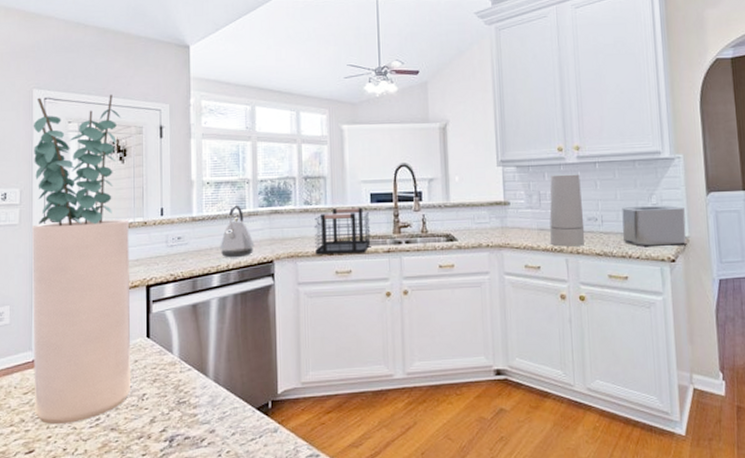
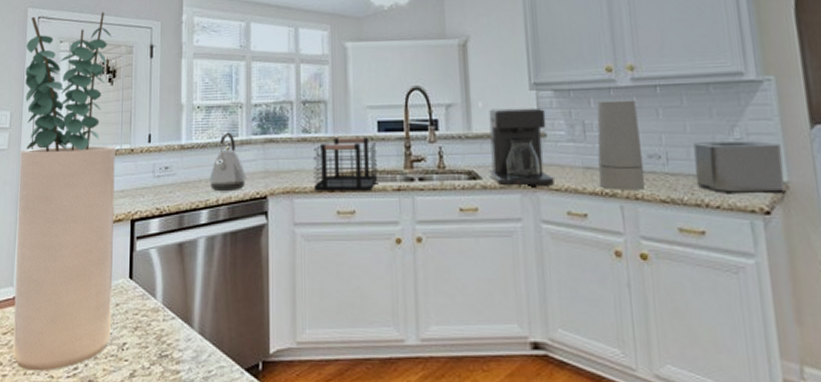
coffee maker: none [463,181,515,246] -> present [489,108,554,186]

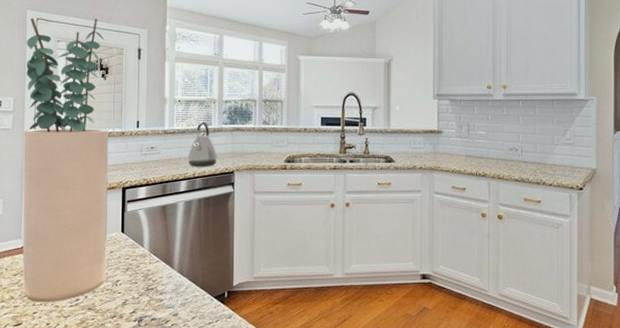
dish rack: present [313,137,378,193] -> none [271,129,320,170]
coffee maker: present [489,108,554,186] -> none [401,112,445,168]
canister: present [597,100,645,190] -> none [476,109,506,172]
toaster: present [693,141,786,195] -> none [538,141,594,177]

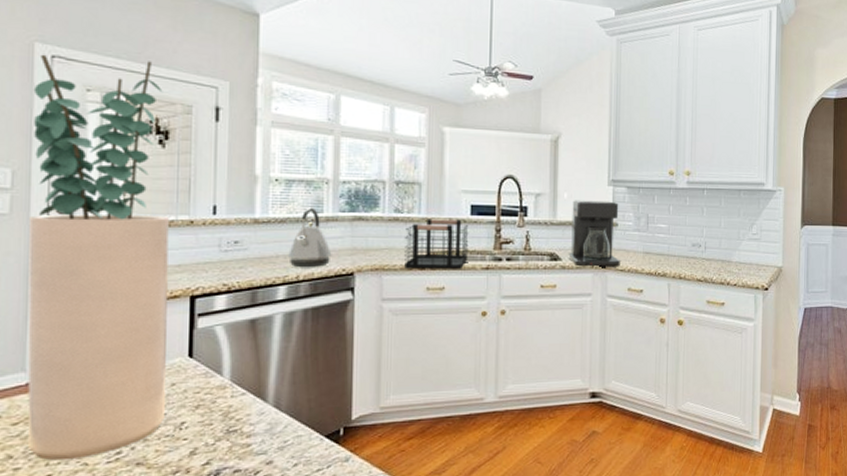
dish rack: none [271,129,320,170] -> present [404,219,469,270]
coffee maker: none [401,112,445,168] -> present [568,200,620,267]

